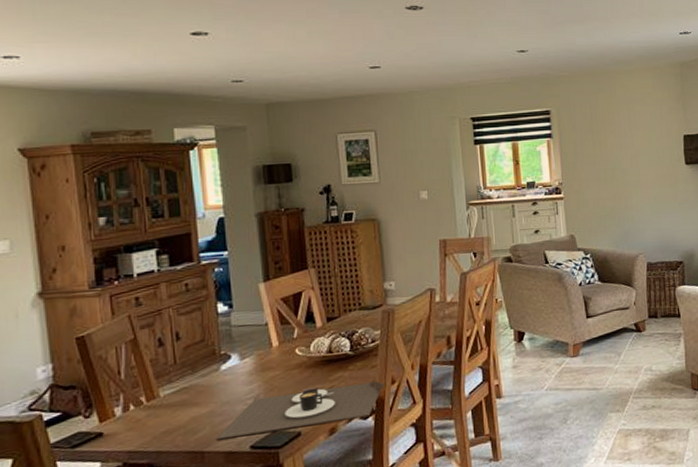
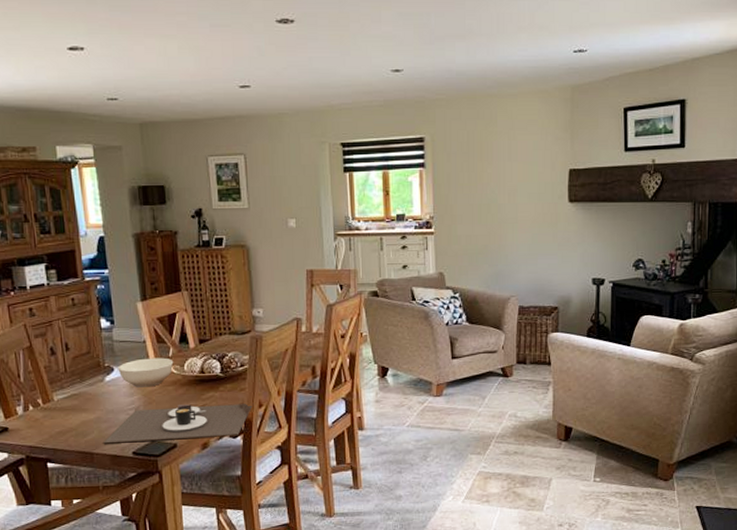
bowl: none [235,339,299,374] -> present [117,357,174,387]

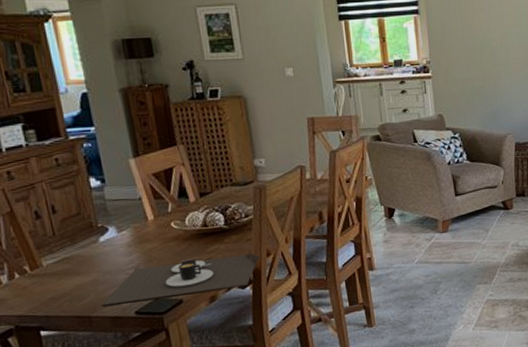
bowl: present [117,357,174,387] -> none [112,213,174,246]

